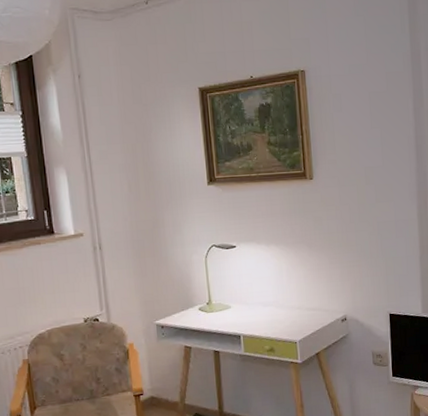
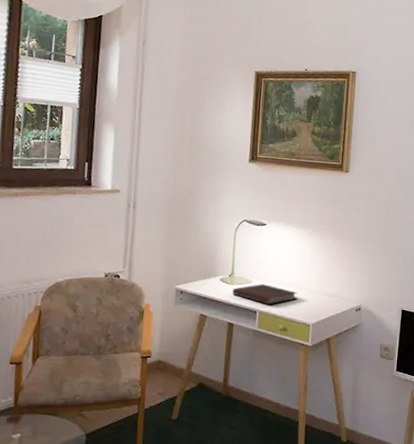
notebook: none [213,307,280,328] -> present [232,284,298,305]

